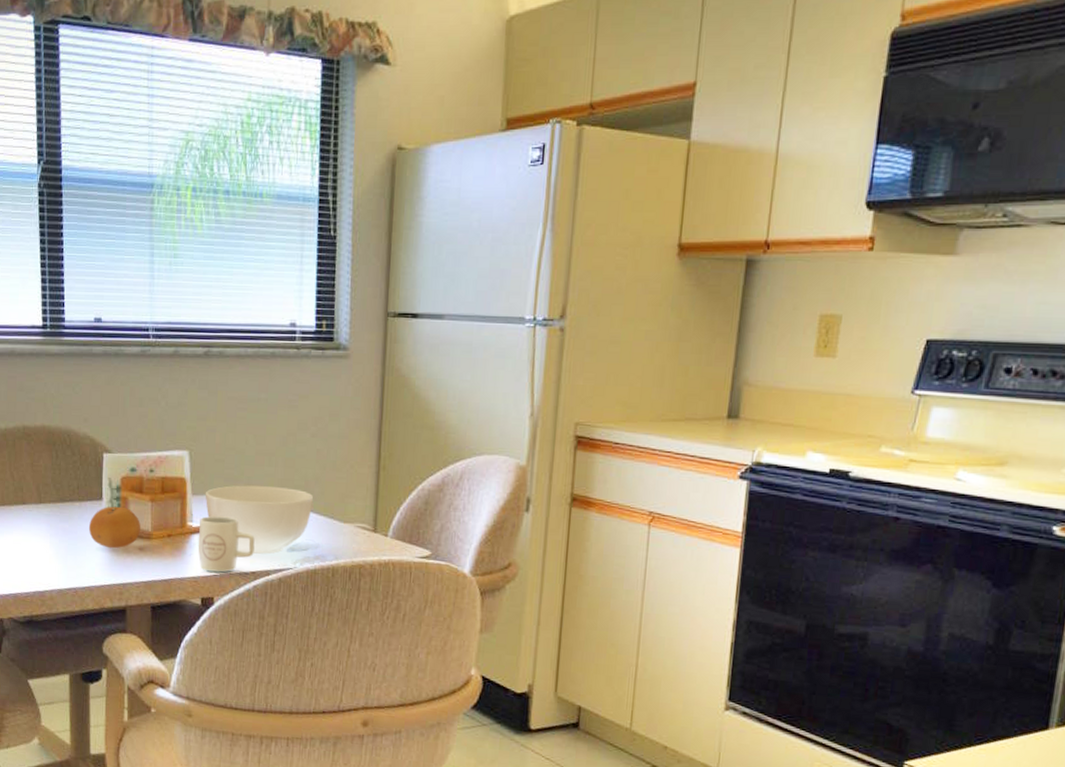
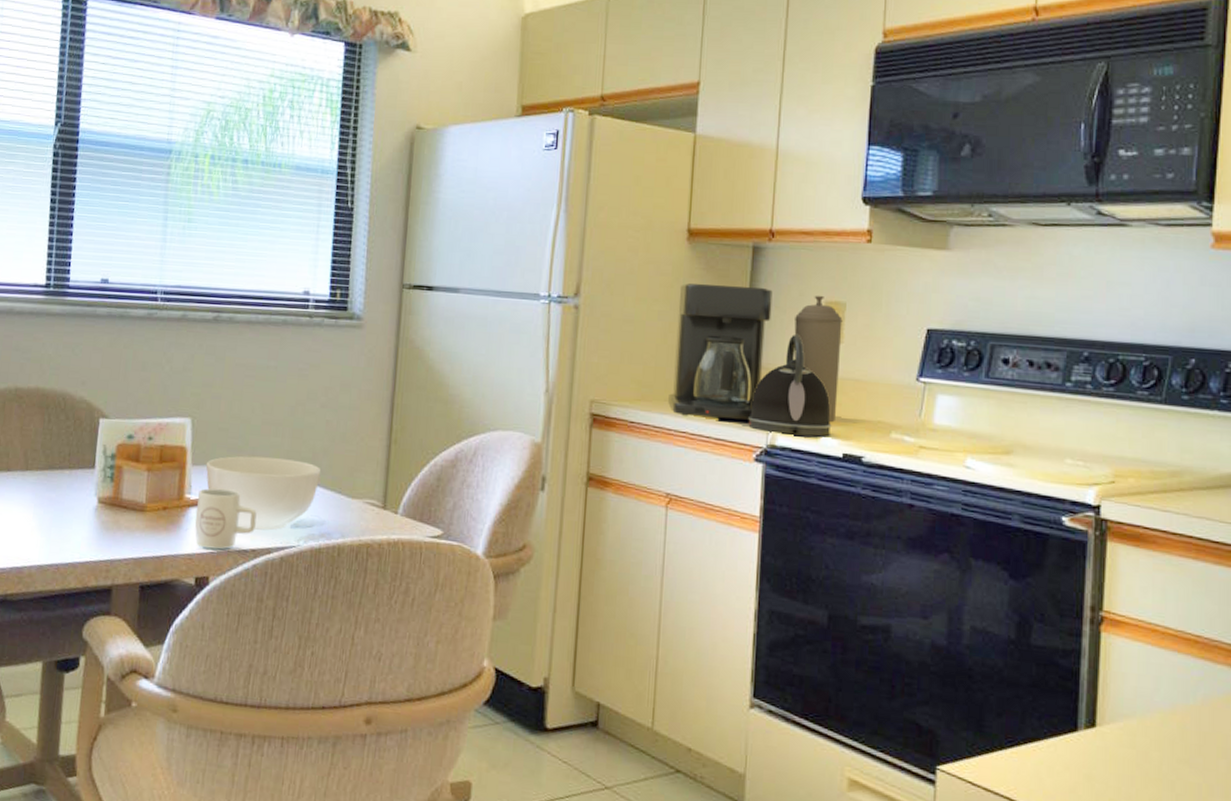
fruit: present [88,506,140,549] -> none [77,475,134,522]
coffee maker: none [653,300,765,439] -> present [668,283,773,421]
kettle: none [734,350,820,453] -> present [748,335,832,437]
canister: none [785,308,838,439] -> present [794,295,843,423]

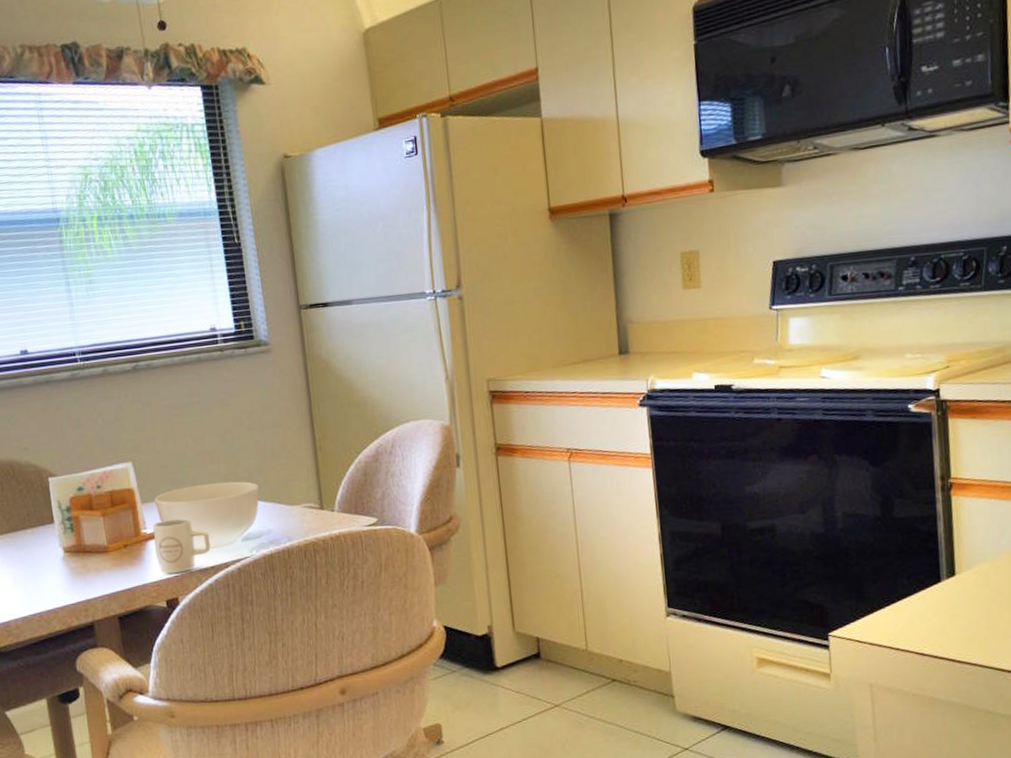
coffee maker: present [668,283,773,421] -> none [549,250,635,378]
kettle: present [748,335,832,437] -> none [628,287,702,380]
canister: present [794,295,843,423] -> none [656,247,704,361]

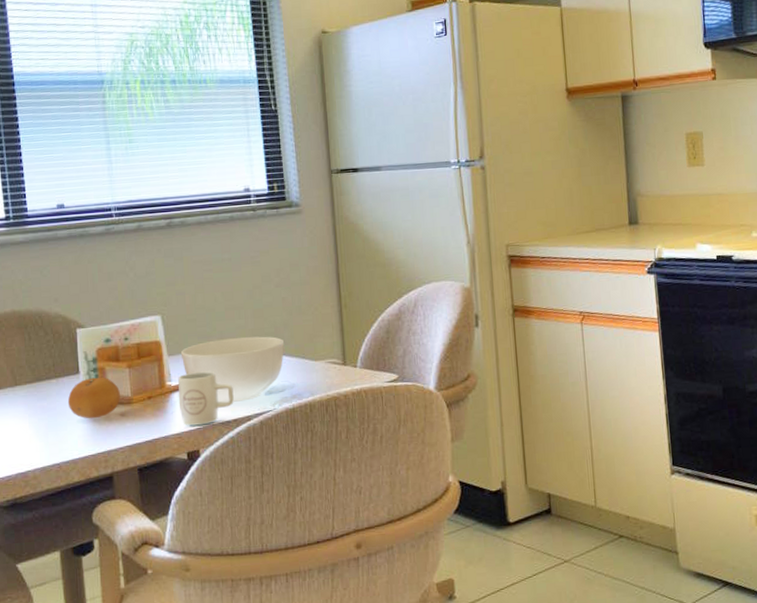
fruit: none [44,526,96,569] -> present [67,377,120,419]

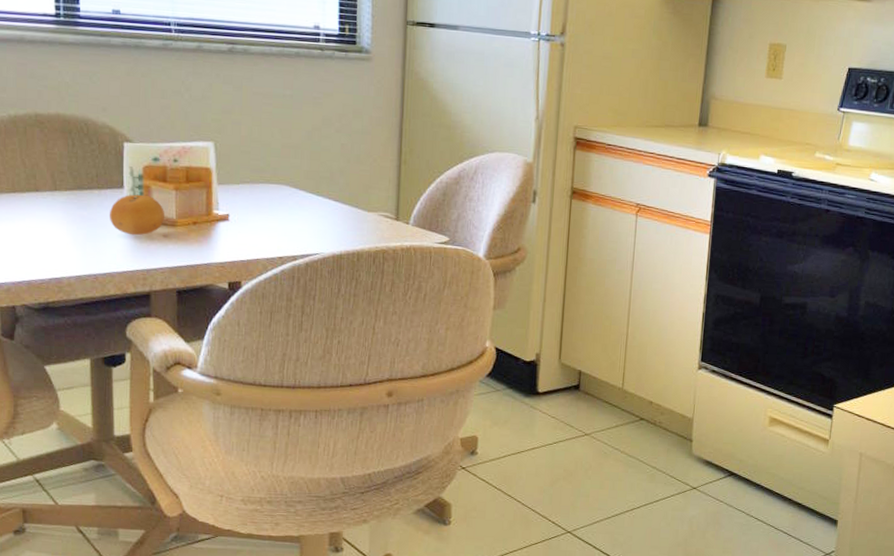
mug: present [178,371,235,426] -> none [224,204,282,258]
bowl: present [180,336,285,403] -> none [231,176,339,241]

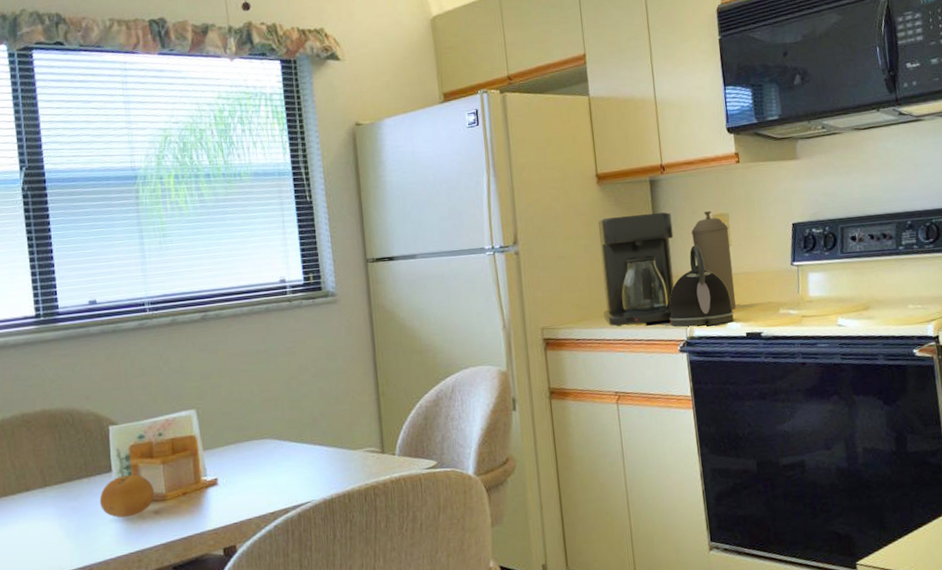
coffee maker: none [639,25,728,144] -> present [597,212,675,327]
kettle: none [704,71,770,157] -> present [669,245,734,328]
canister: none [743,37,783,145] -> present [691,210,736,311]

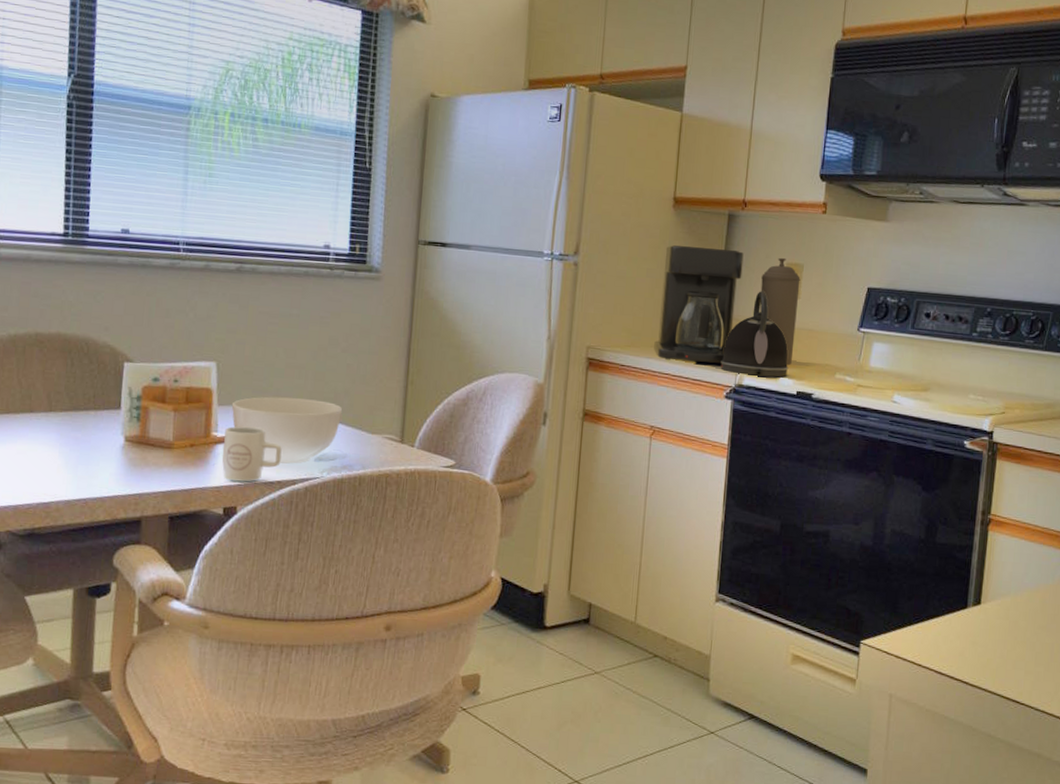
fruit: present [99,474,154,518] -> none [103,415,161,459]
mug: none [213,464,272,521] -> present [222,426,282,482]
bowl: none [216,427,322,497] -> present [231,396,343,464]

